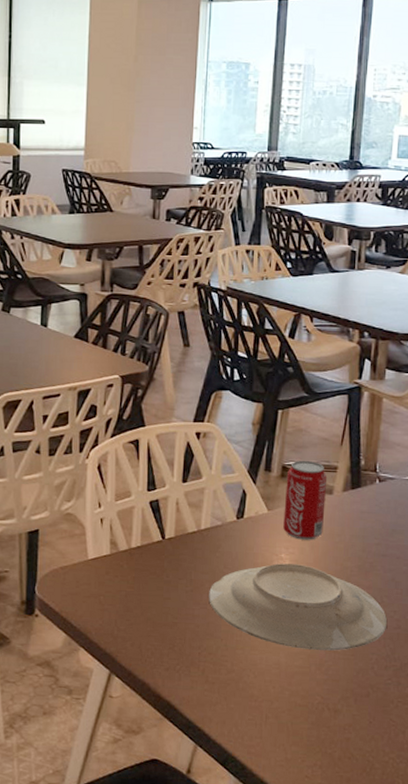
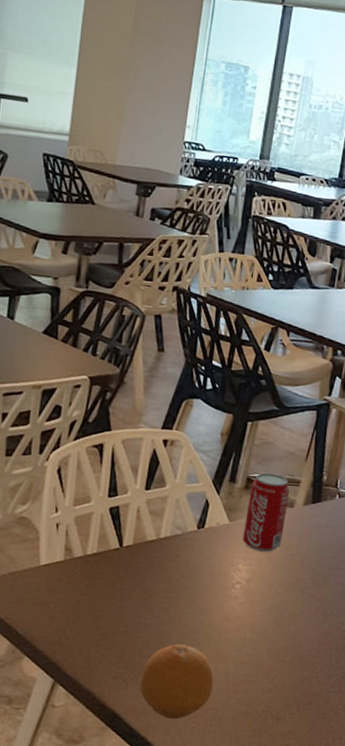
fruit: none [193,635,266,711] -> present [140,644,214,720]
plate: present [209,563,388,651] -> none [162,574,335,660]

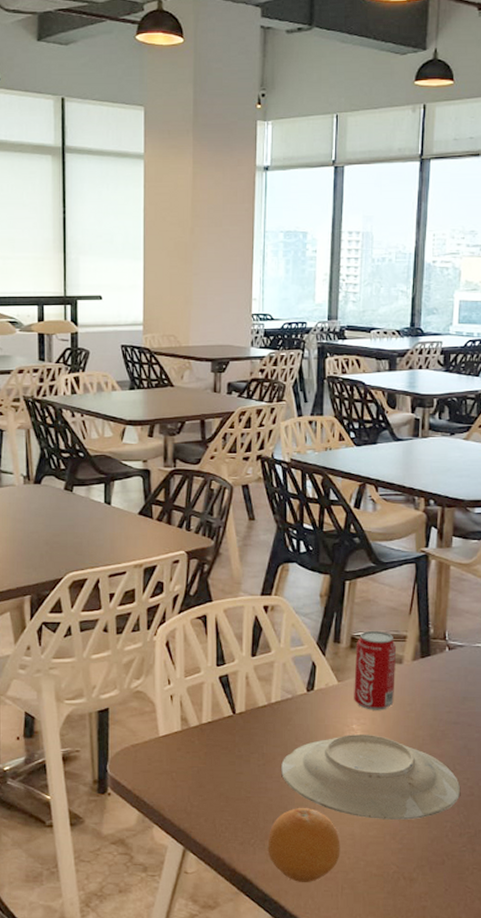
plate: none [162,574,335,660] -> present [281,734,461,820]

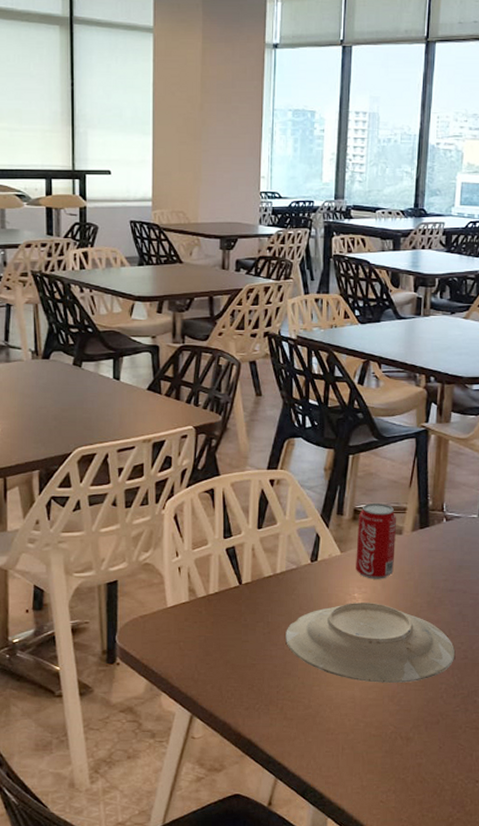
fruit: present [267,808,340,883] -> none [272,674,341,745]

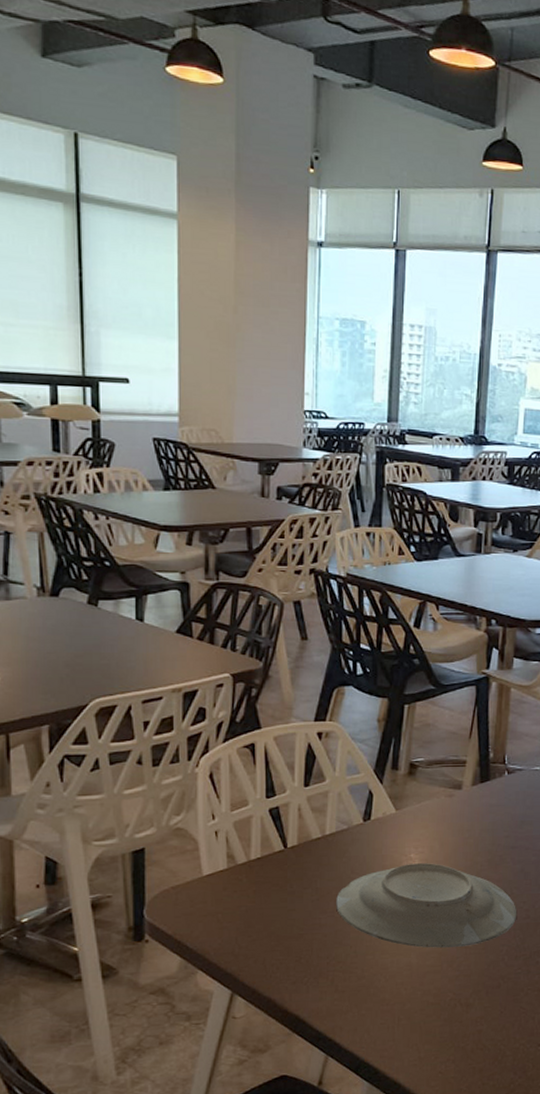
beverage can: present [356,502,397,579] -> none [412,756,456,838]

